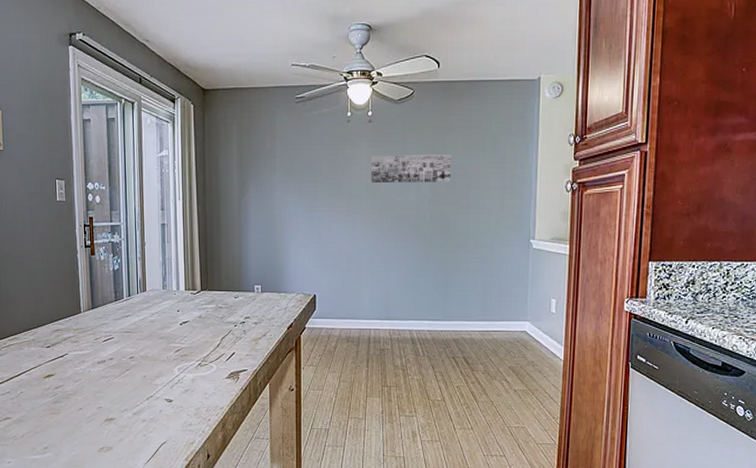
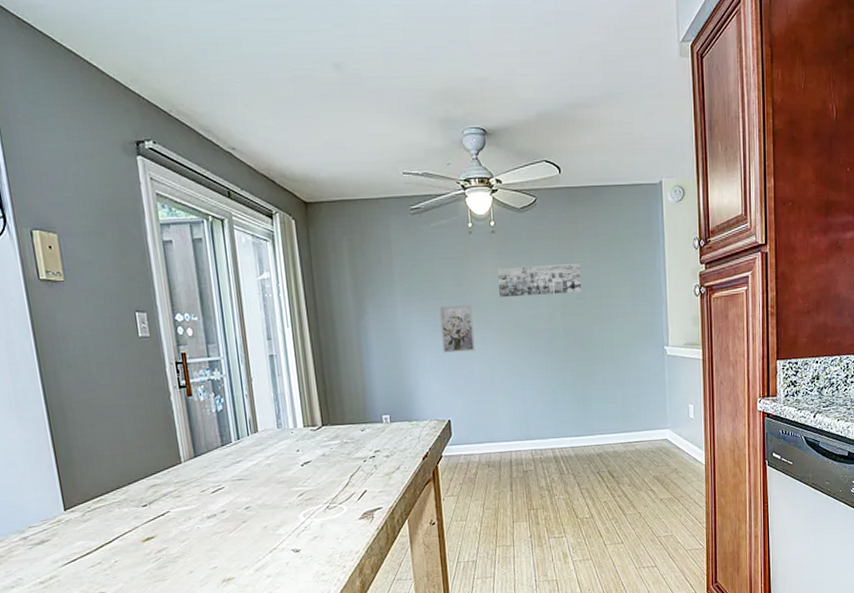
wall art: none [314,188,344,232] -> present [439,304,475,353]

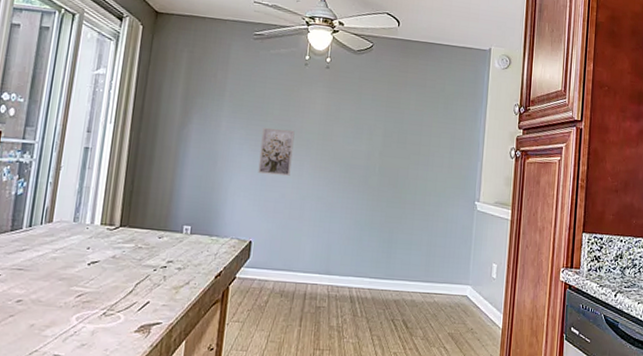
wall art: present [496,264,581,298] -> none [322,101,405,137]

